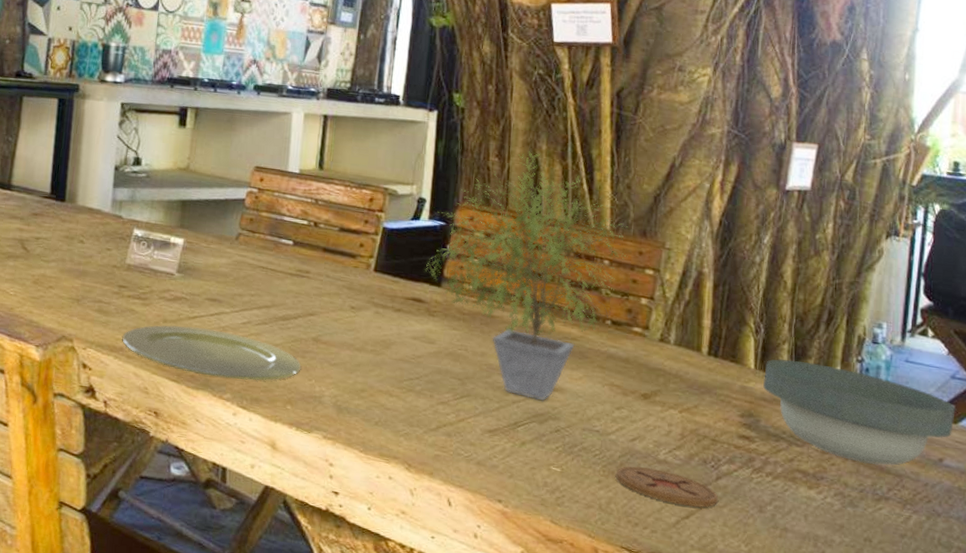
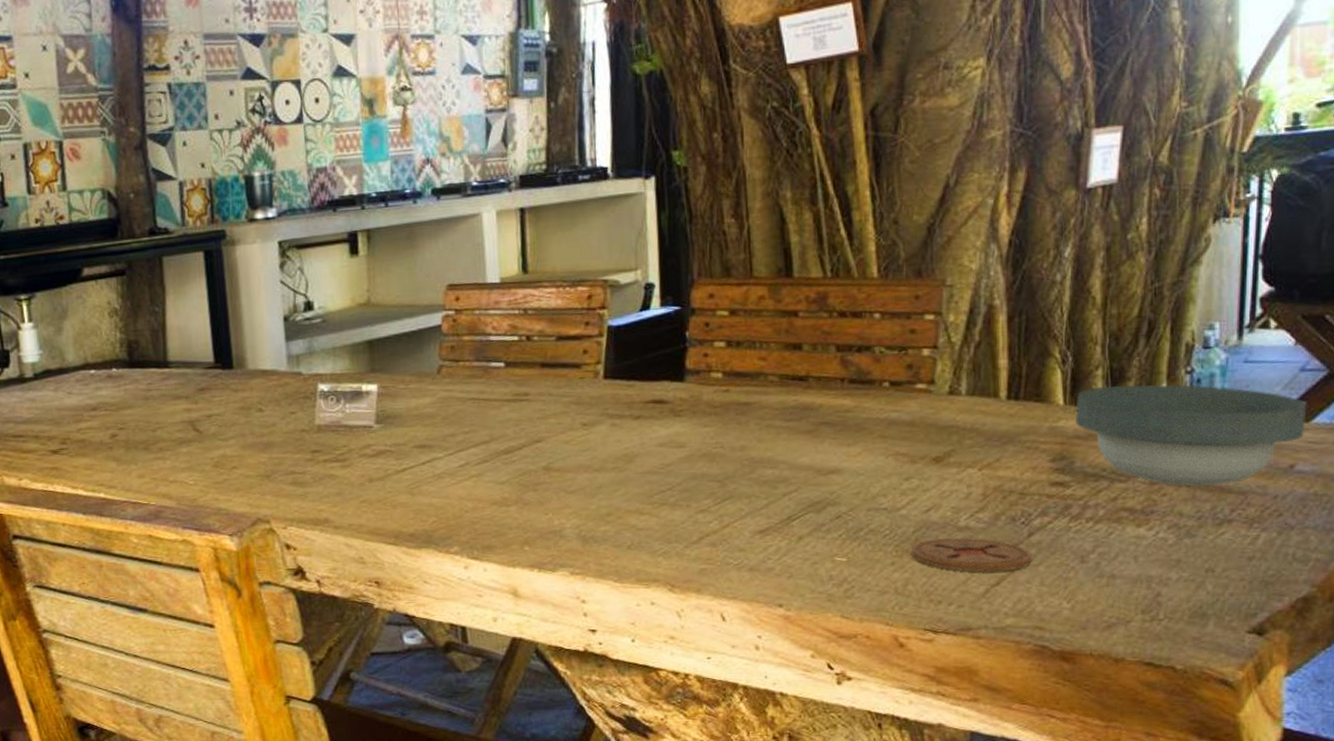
plate: present [122,325,301,381] -> none [325,479,535,532]
potted plant: present [425,151,628,401] -> none [663,203,902,488]

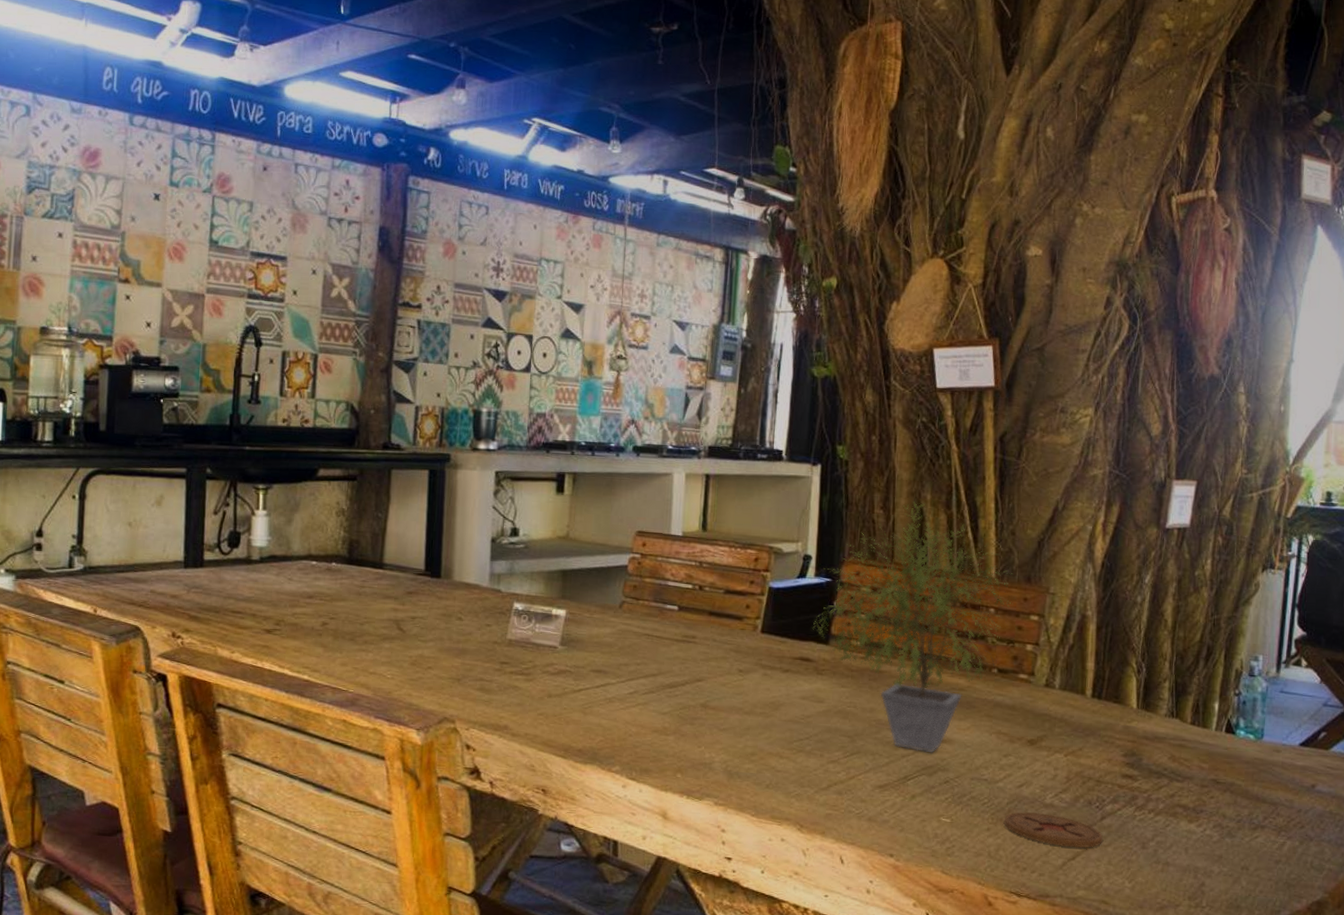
potted plant: none [663,203,902,488] -> present [812,502,1013,753]
bowl: present [1076,384,1307,488] -> none [1145,696,1327,796]

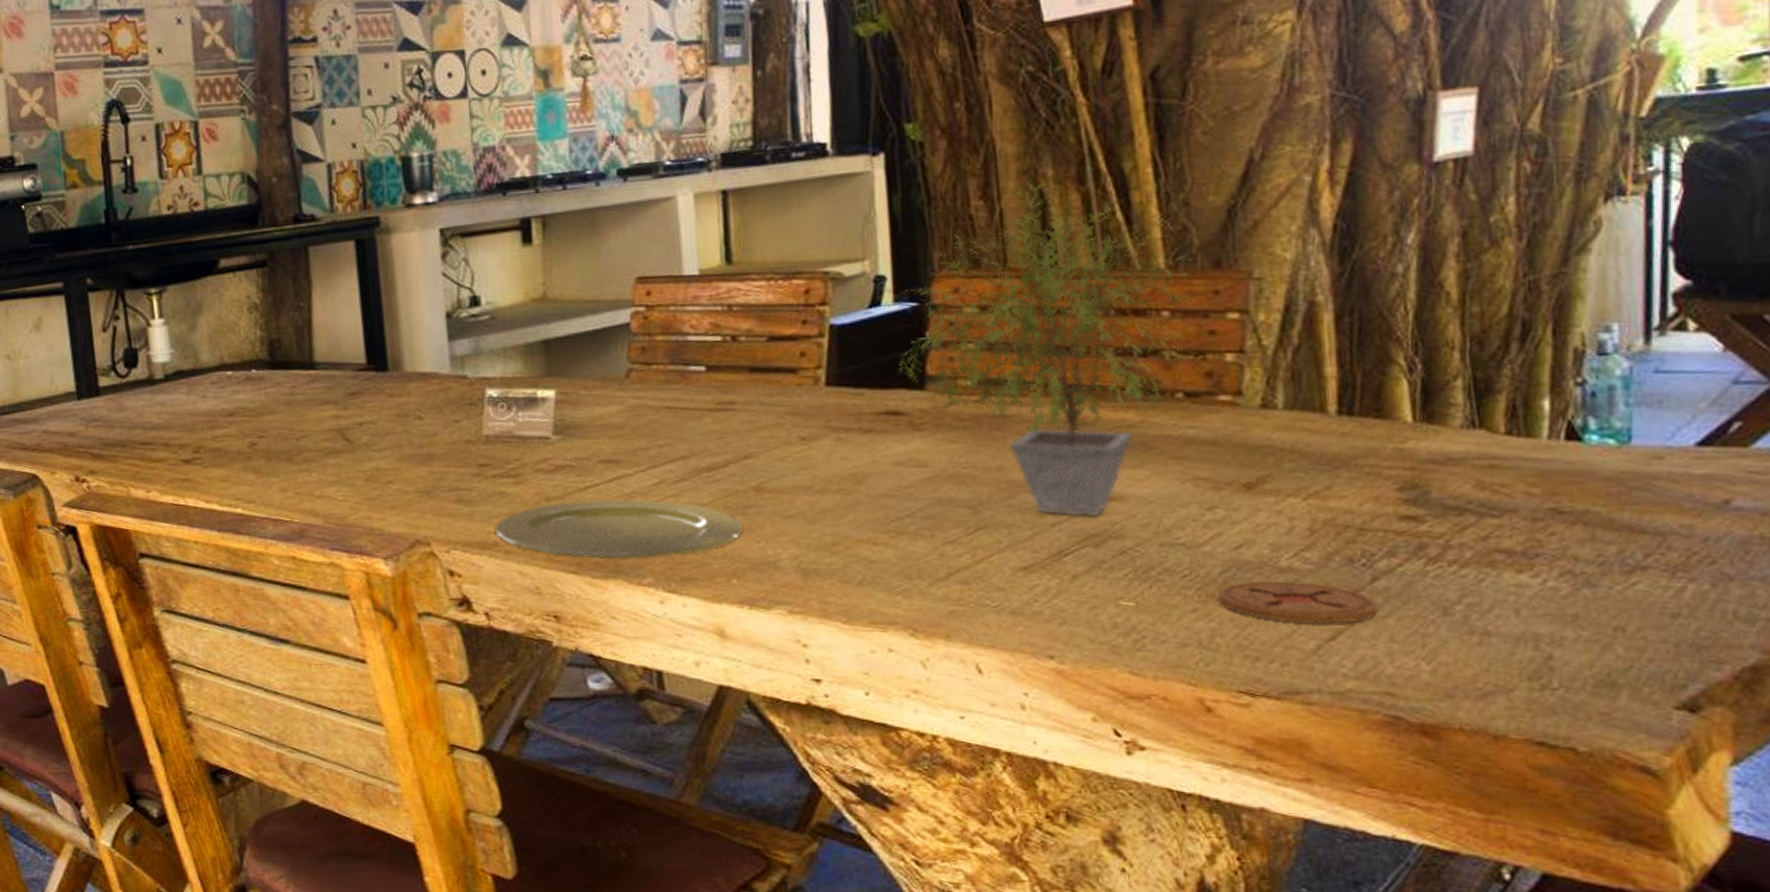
plate: none [506,699,690,752] -> present [494,499,744,560]

